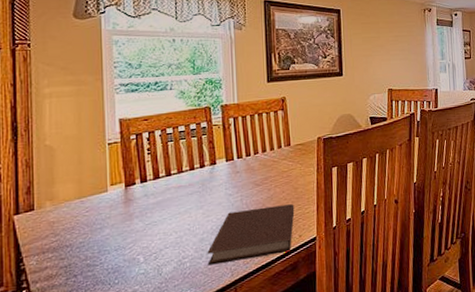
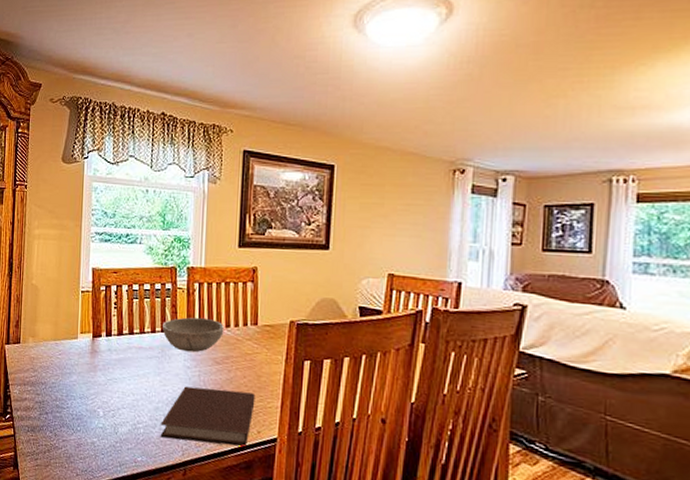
bowl: none [201,147,261,182] -> present [162,317,224,353]

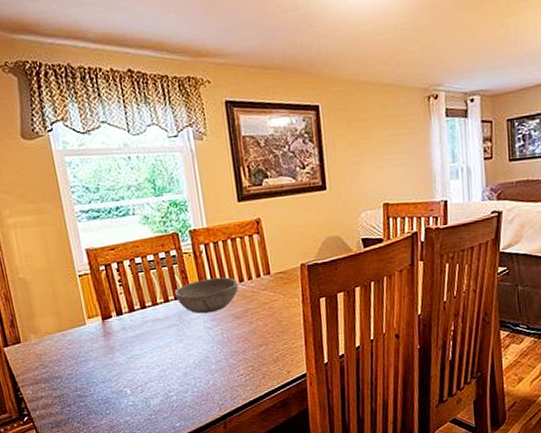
notebook: present [160,386,256,446] -> none [192,338,281,400]

